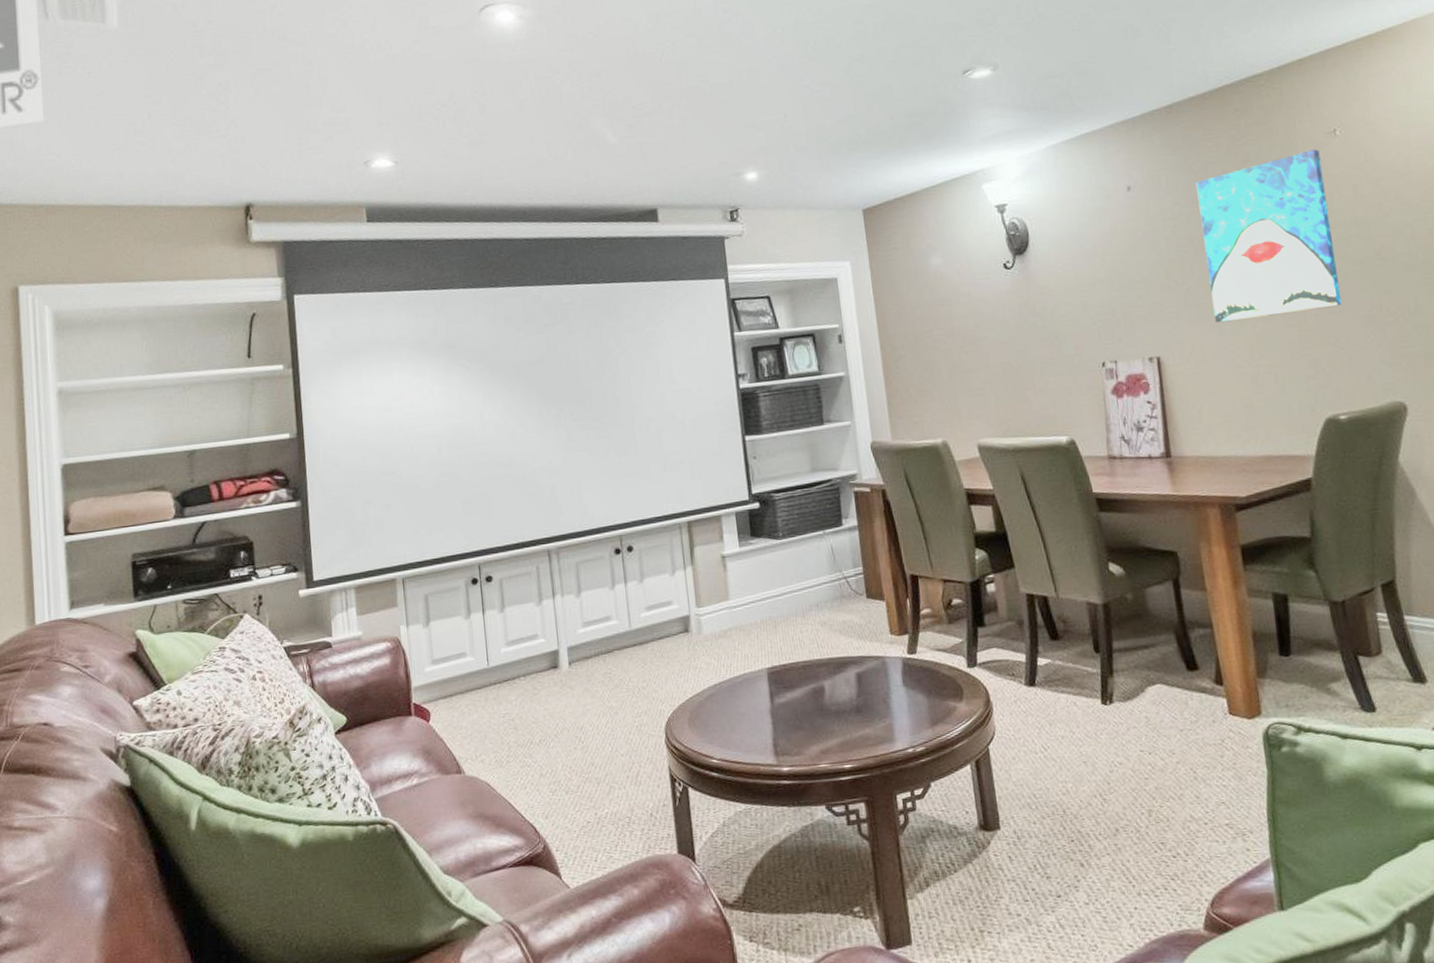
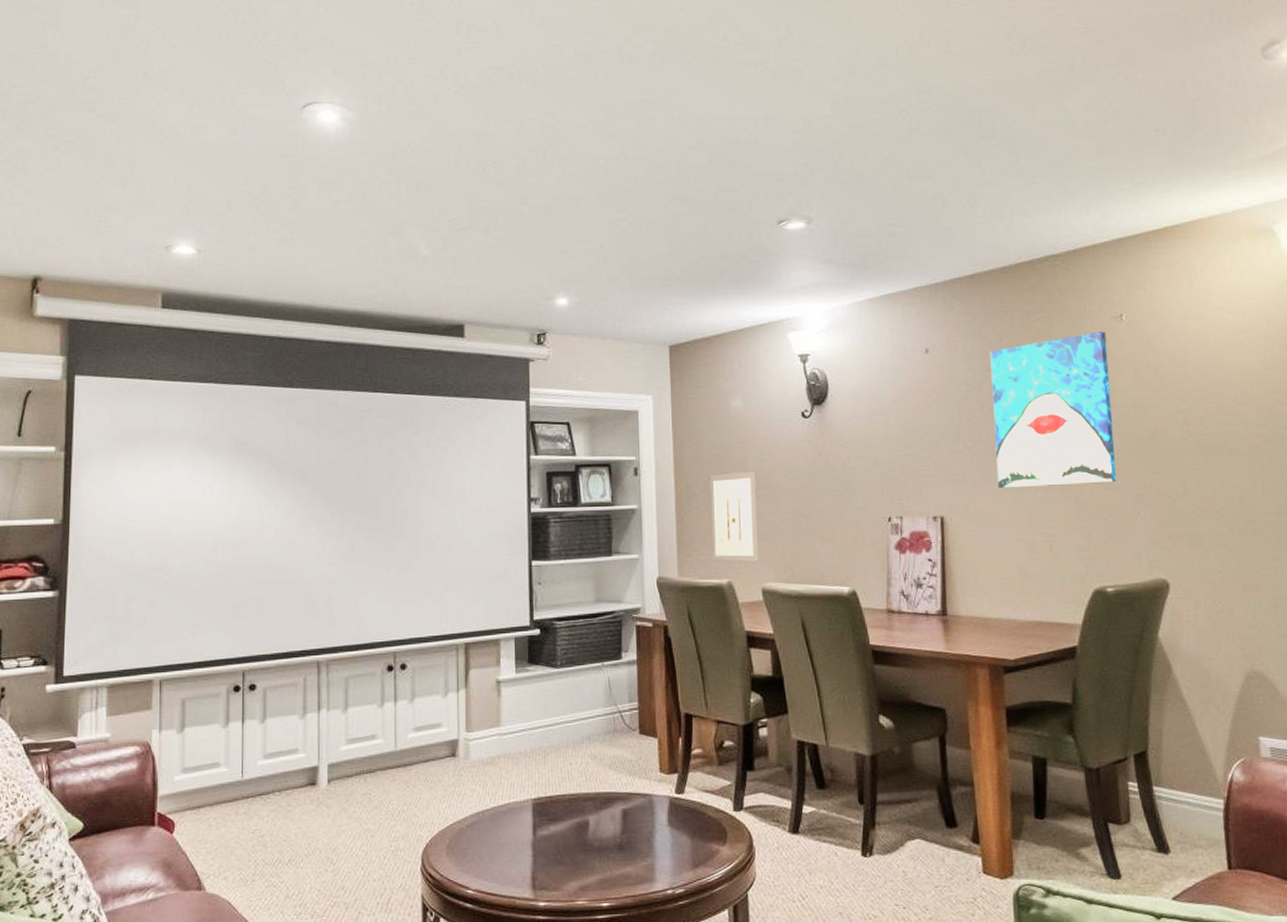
wall art: none [914,328,972,422] -> present [709,471,759,562]

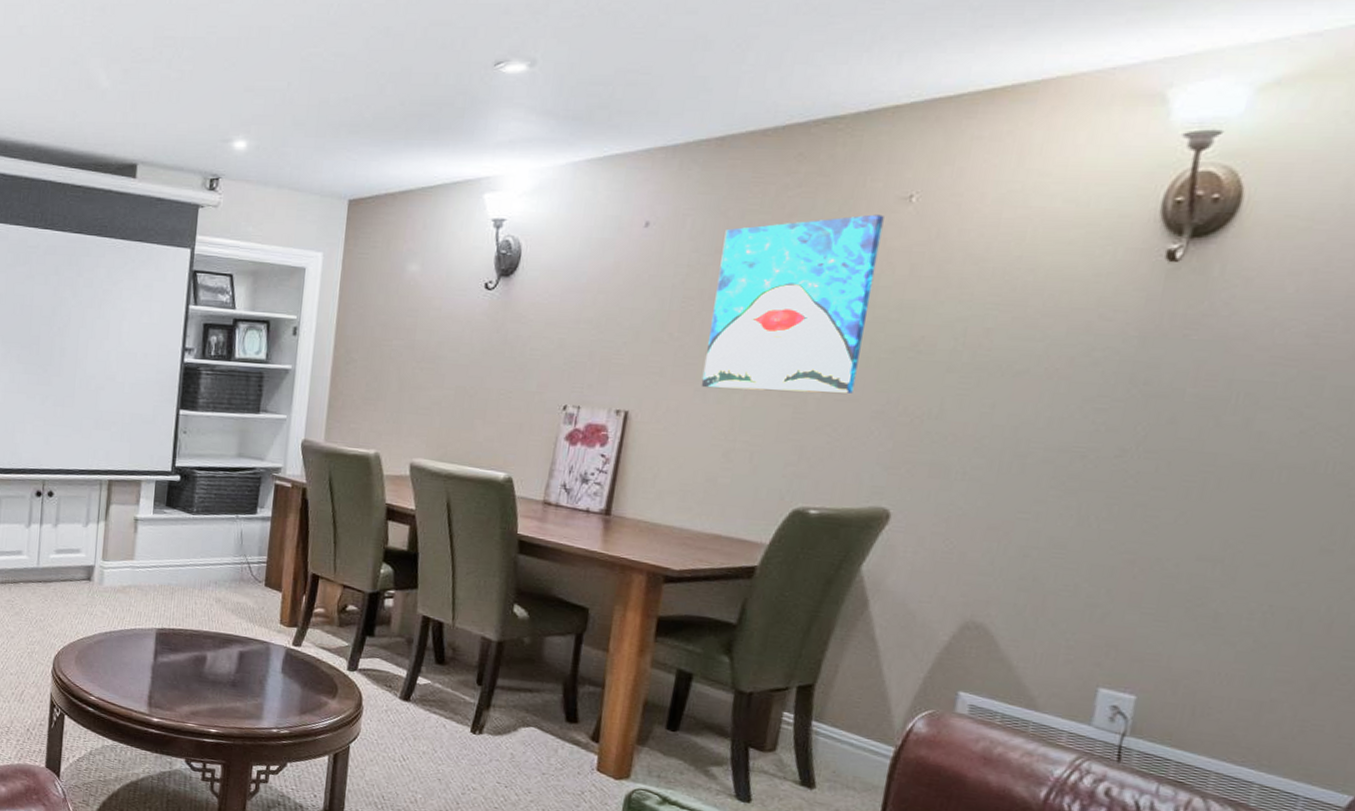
wall art: present [709,471,759,562] -> none [362,341,423,436]

